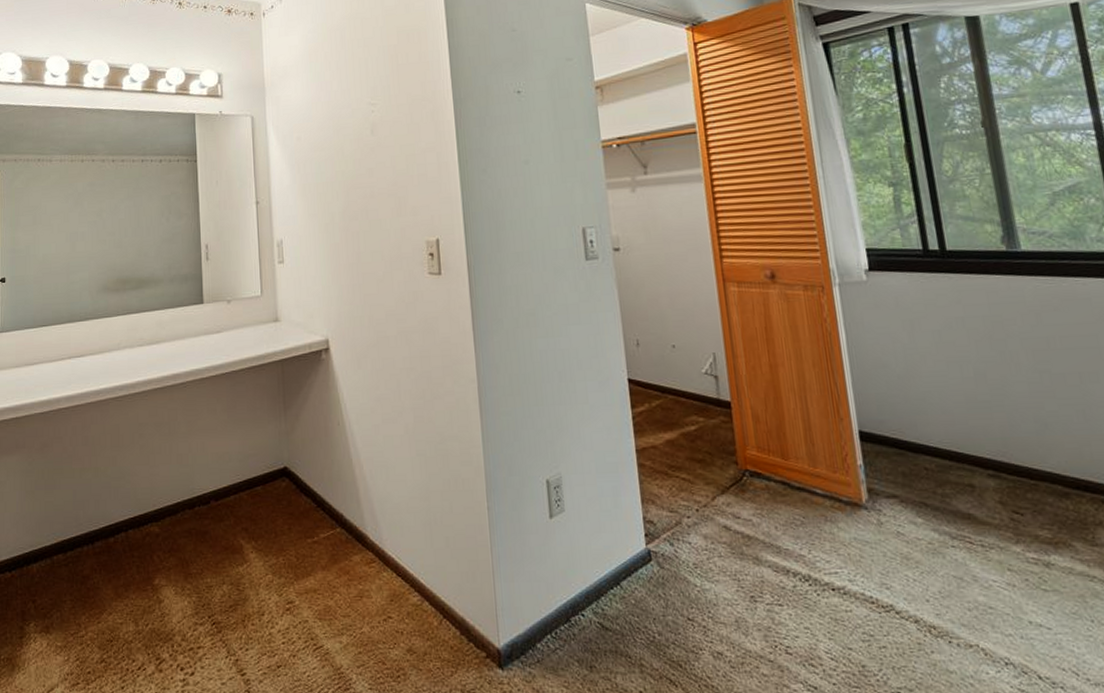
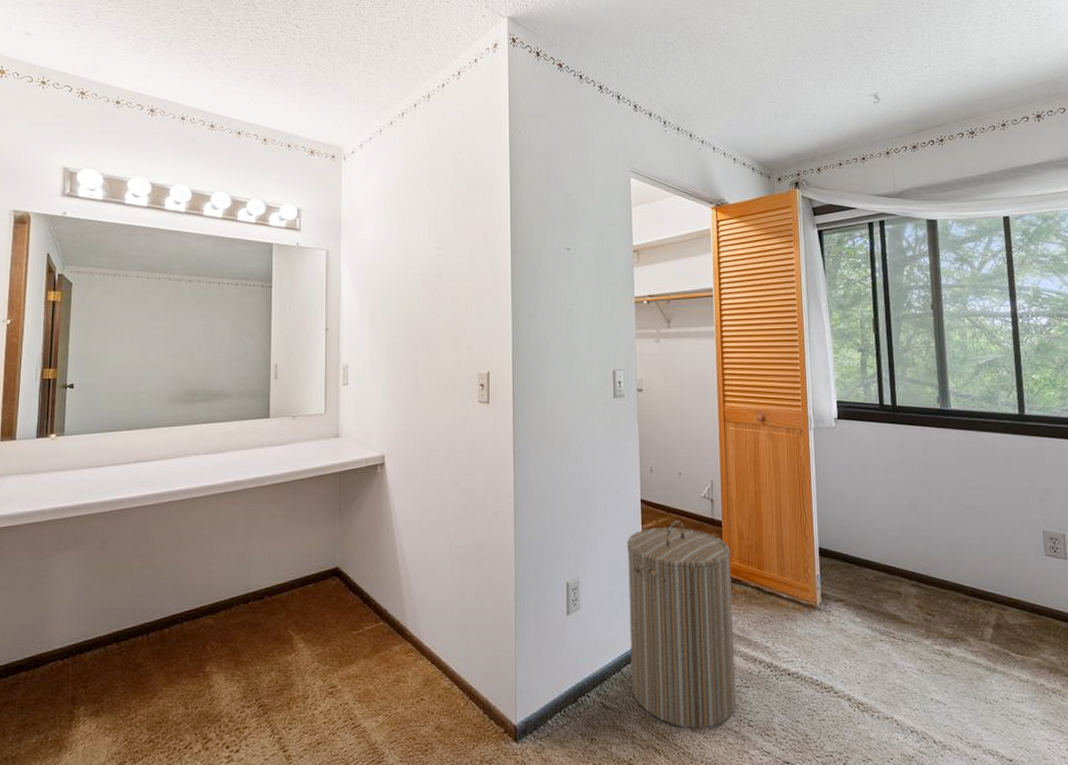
laundry hamper: none [614,401,768,656] -> present [626,519,737,729]

